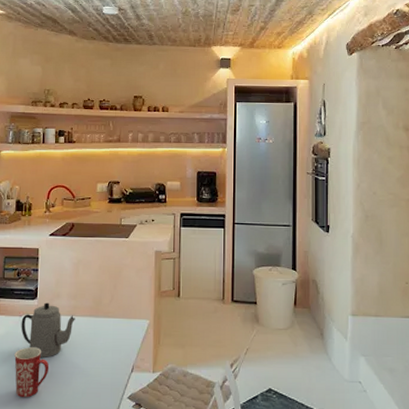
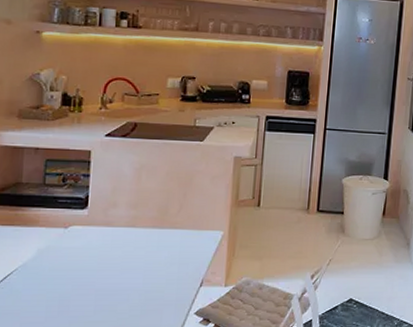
mug: present [14,347,50,398] -> none [57,262,102,318]
teapot: present [21,302,75,358] -> none [66,212,135,273]

